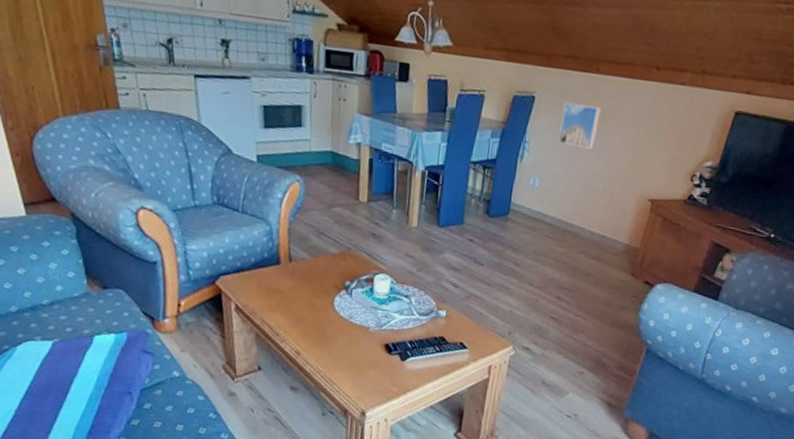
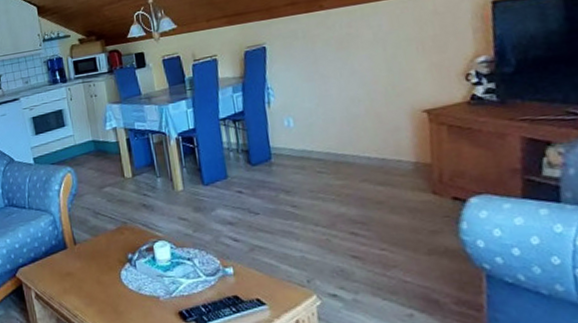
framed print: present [558,103,601,149] -> none [297,38,340,81]

